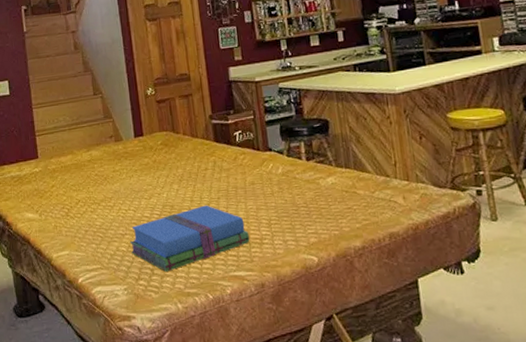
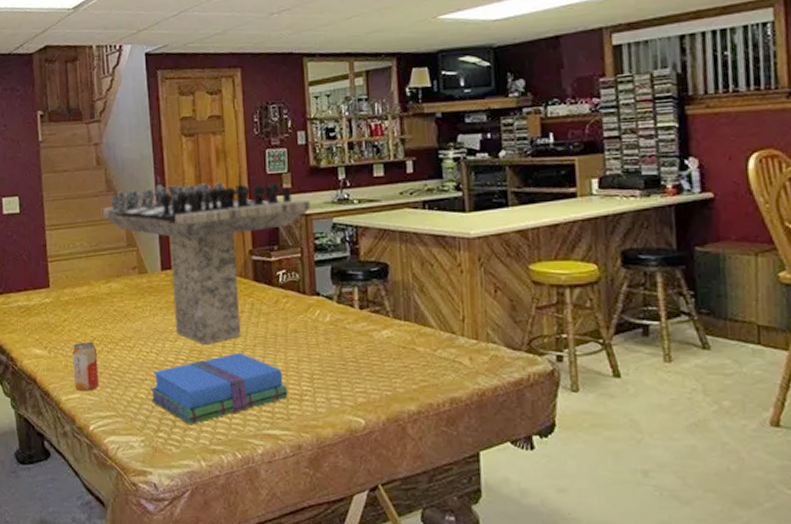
beverage can: none [60,204,85,249] -> present [72,341,99,392]
chess set: none [80,49,259,200] -> present [101,173,310,345]

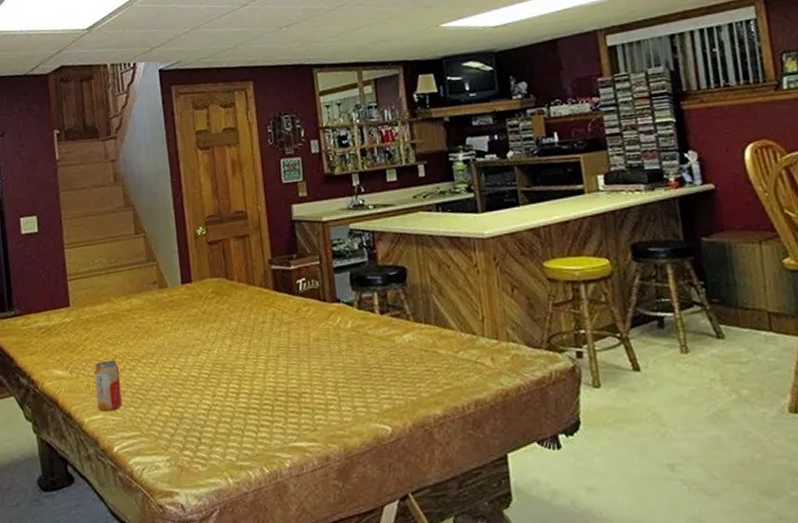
chess set: present [101,173,310,345] -> none [119,183,327,358]
books: present [149,352,288,424] -> none [173,364,314,441]

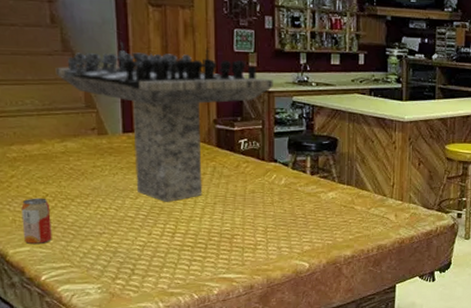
chess set: none [119,183,327,358] -> present [55,41,273,202]

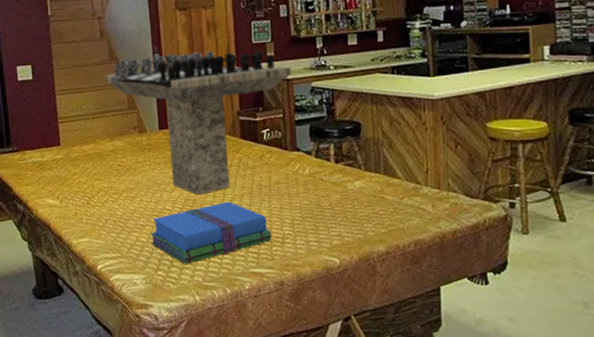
beverage can: present [21,198,52,245] -> none [81,193,105,236]
books: none [108,209,244,272] -> present [150,201,272,264]

